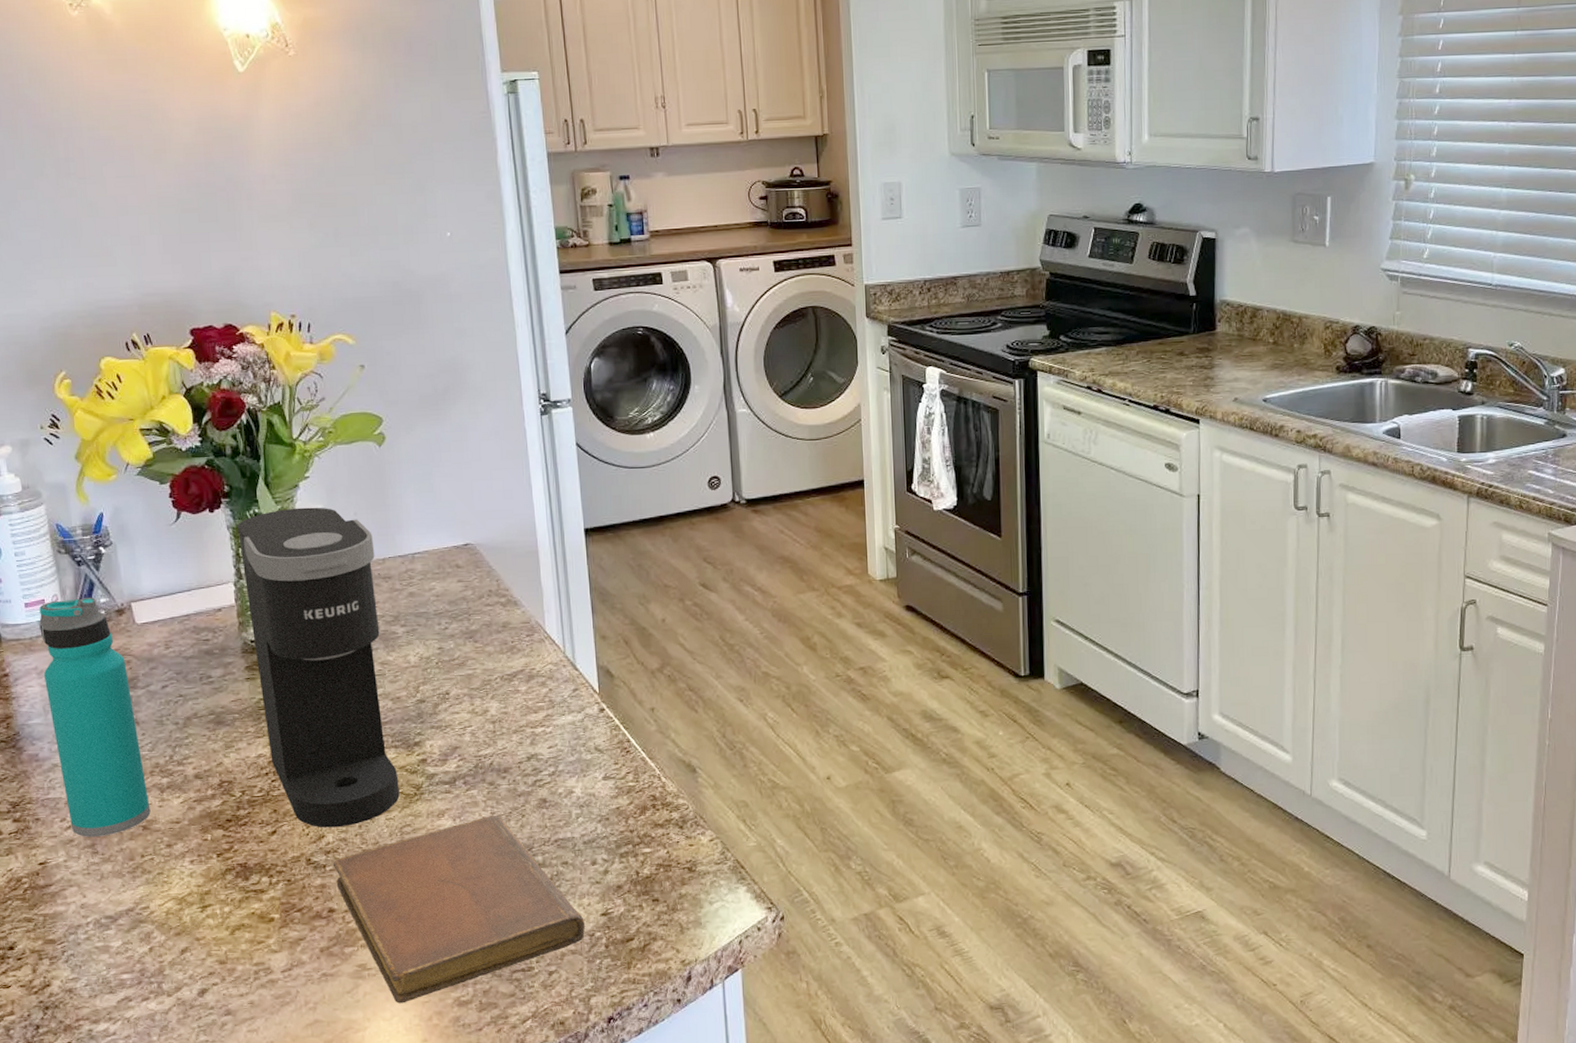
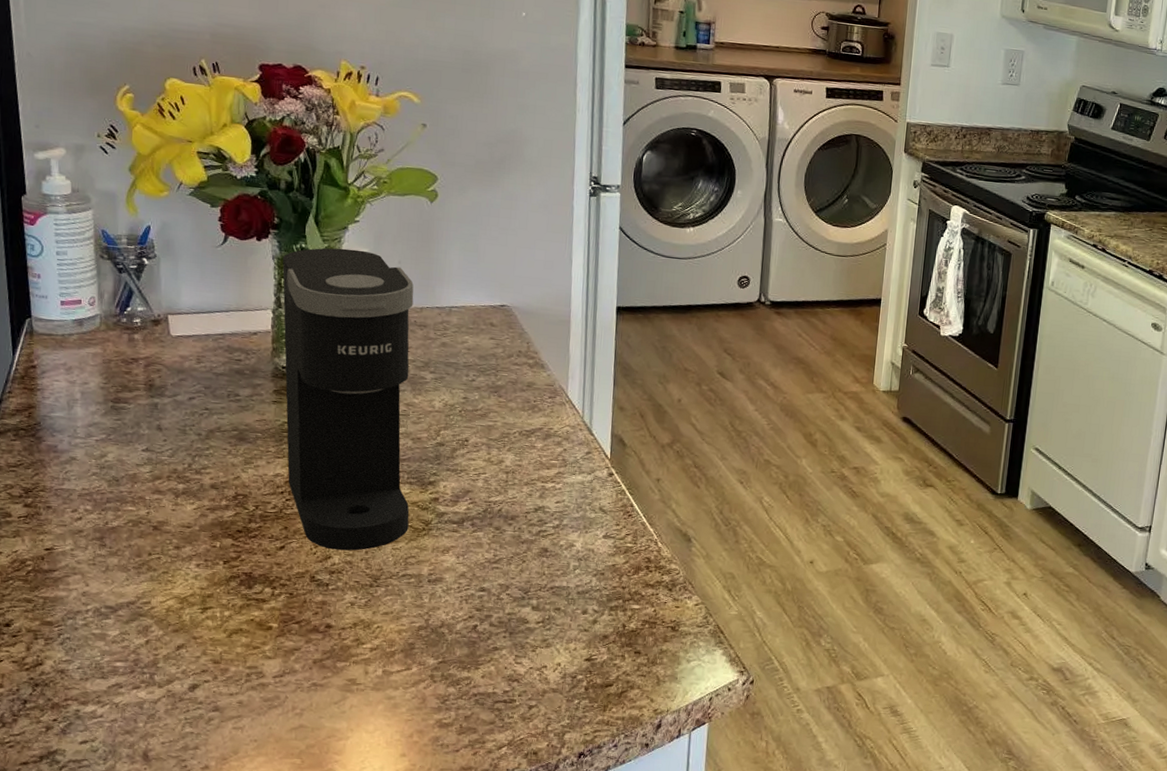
water bottle: present [39,598,151,837] -> none [71,303,163,531]
notebook: present [332,816,585,1004] -> none [335,558,569,719]

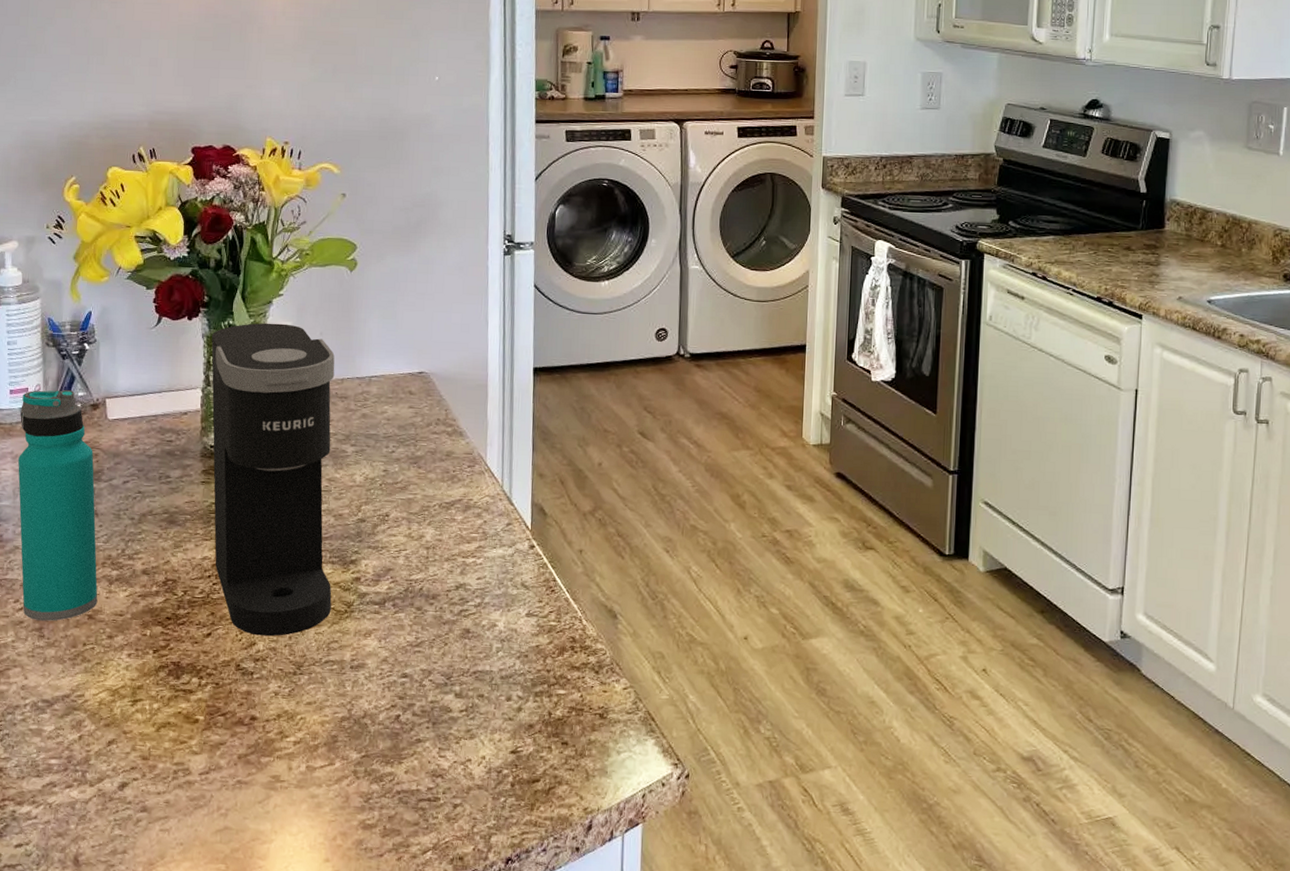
water bottle: none [71,303,163,531] -> present [17,390,98,621]

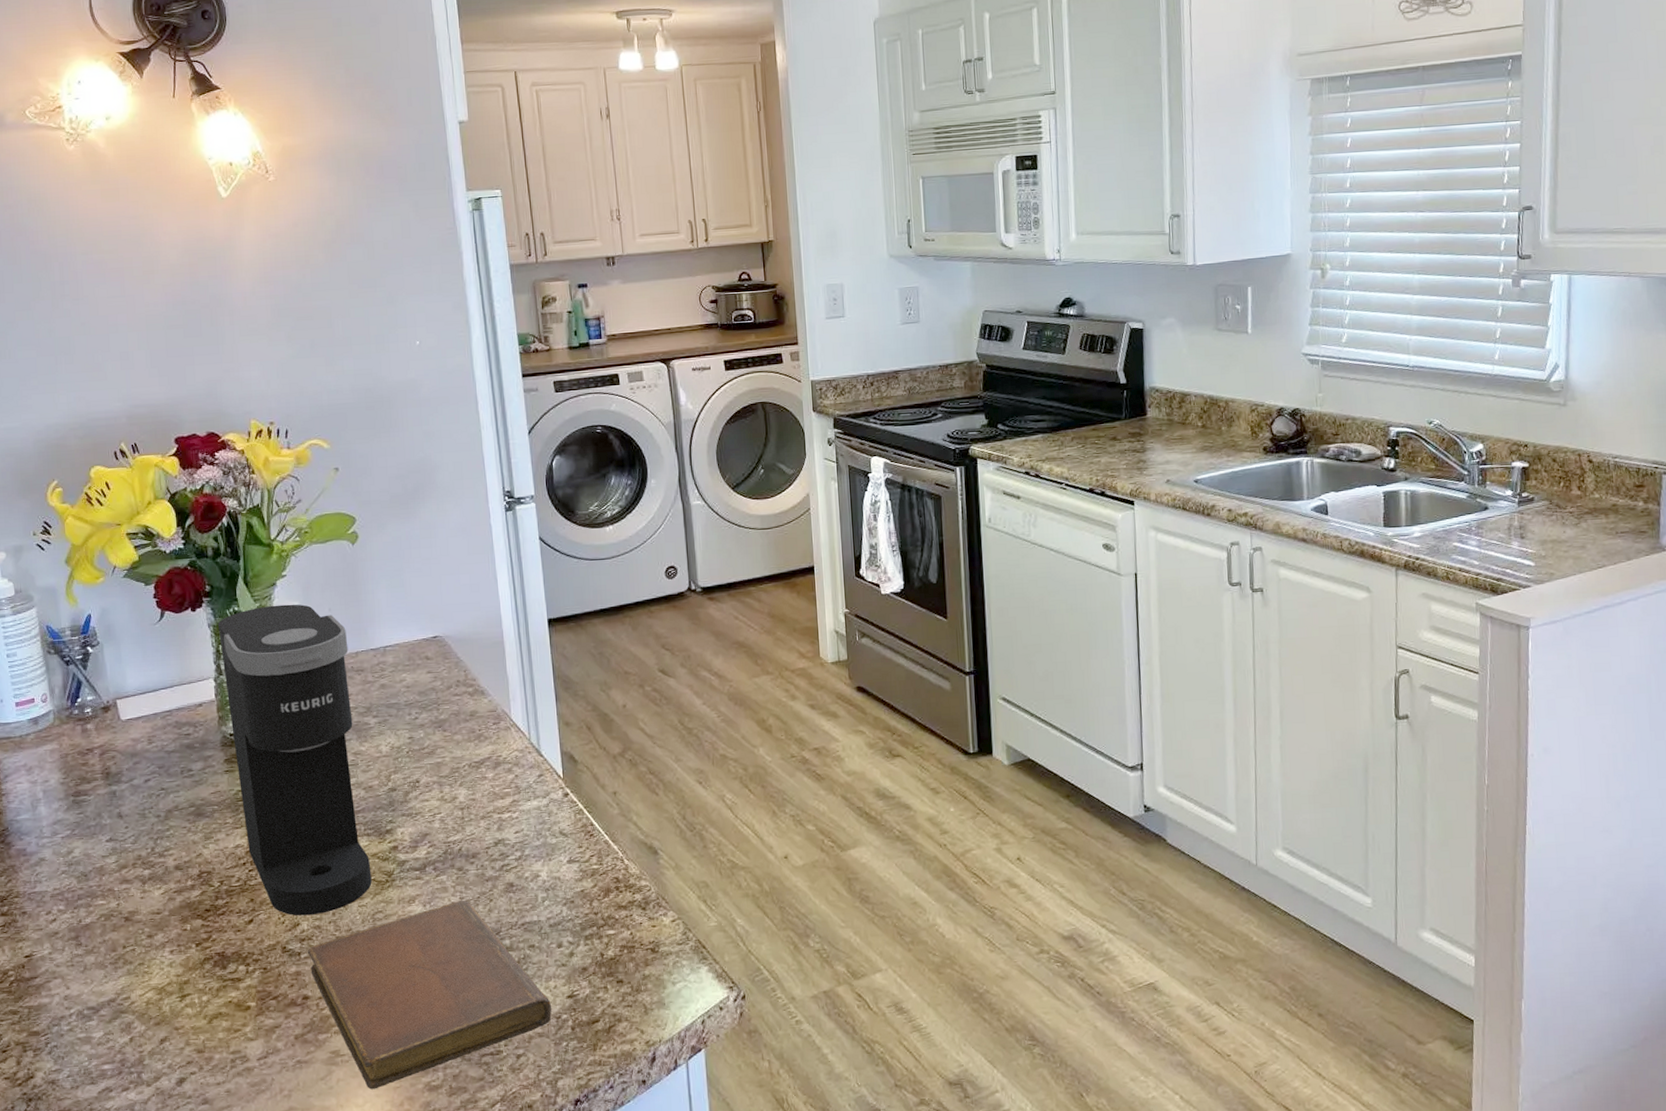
water bottle: present [17,390,98,621] -> none [29,696,133,929]
notebook: none [260,641,493,820] -> present [307,901,552,1090]

